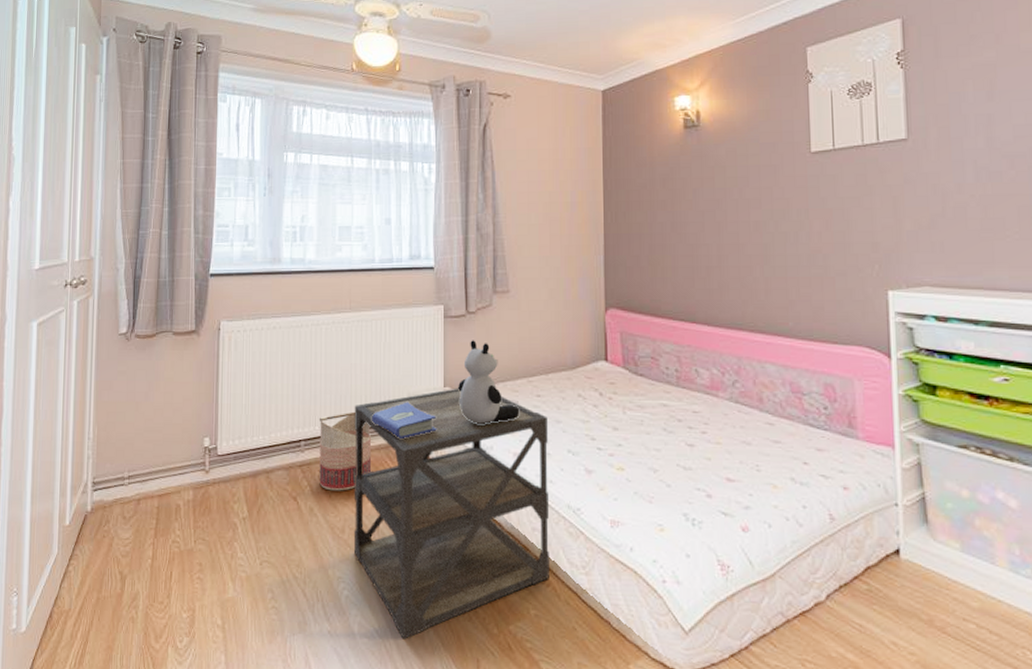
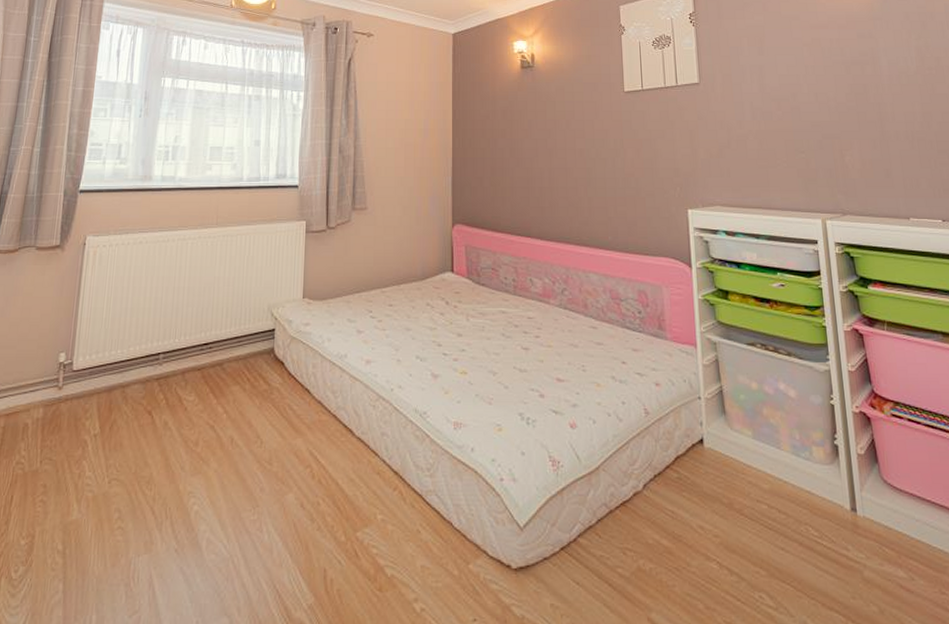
basket: present [319,411,371,491] -> none [176,323,230,403]
side table: present [353,388,549,639] -> none [206,299,398,553]
hardcover book: present [372,402,437,438] -> none [232,313,295,349]
stuffed animal: present [458,340,520,424] -> none [316,253,373,333]

